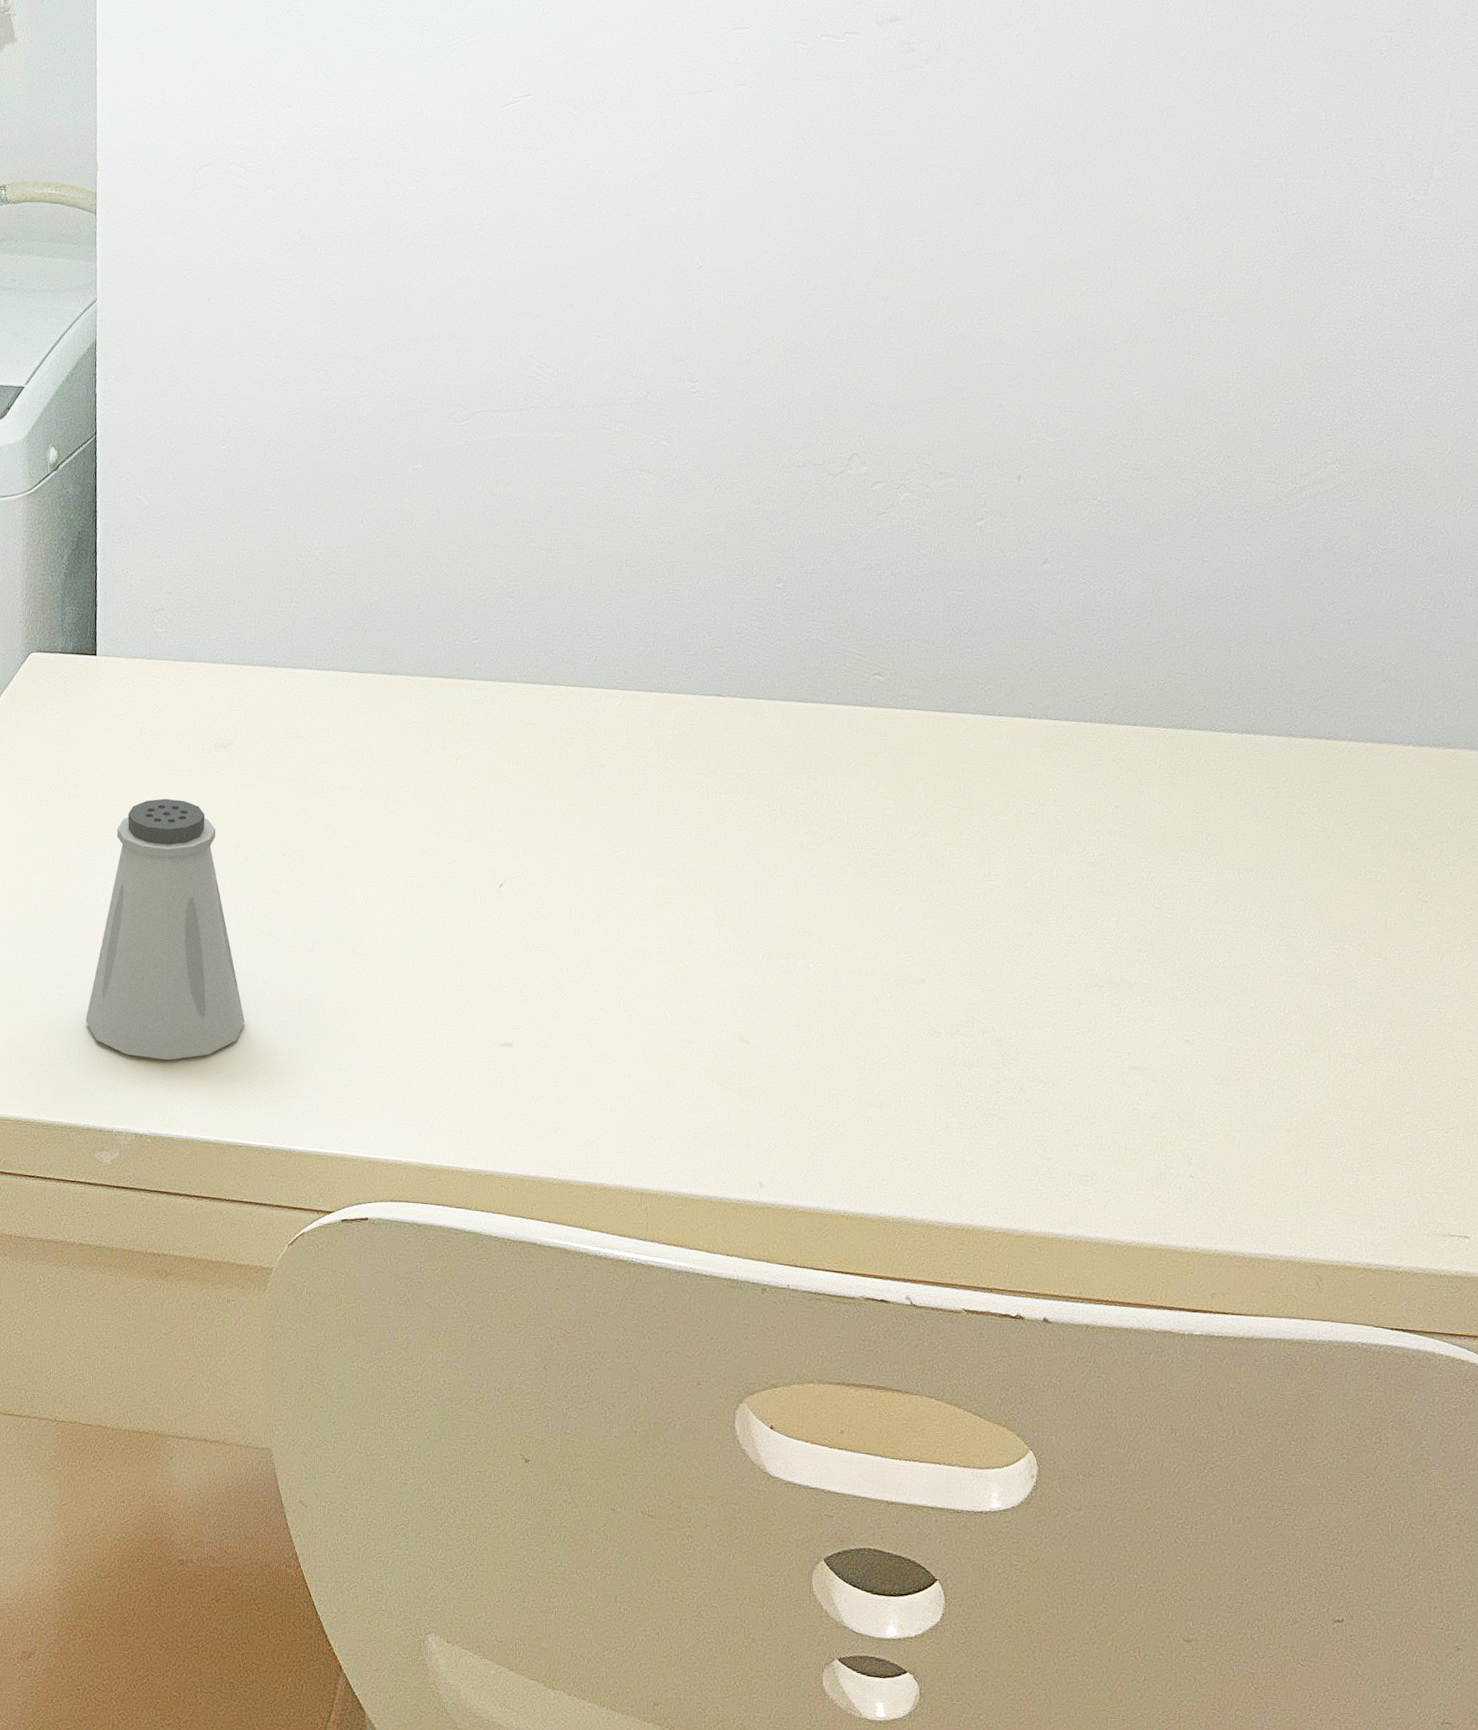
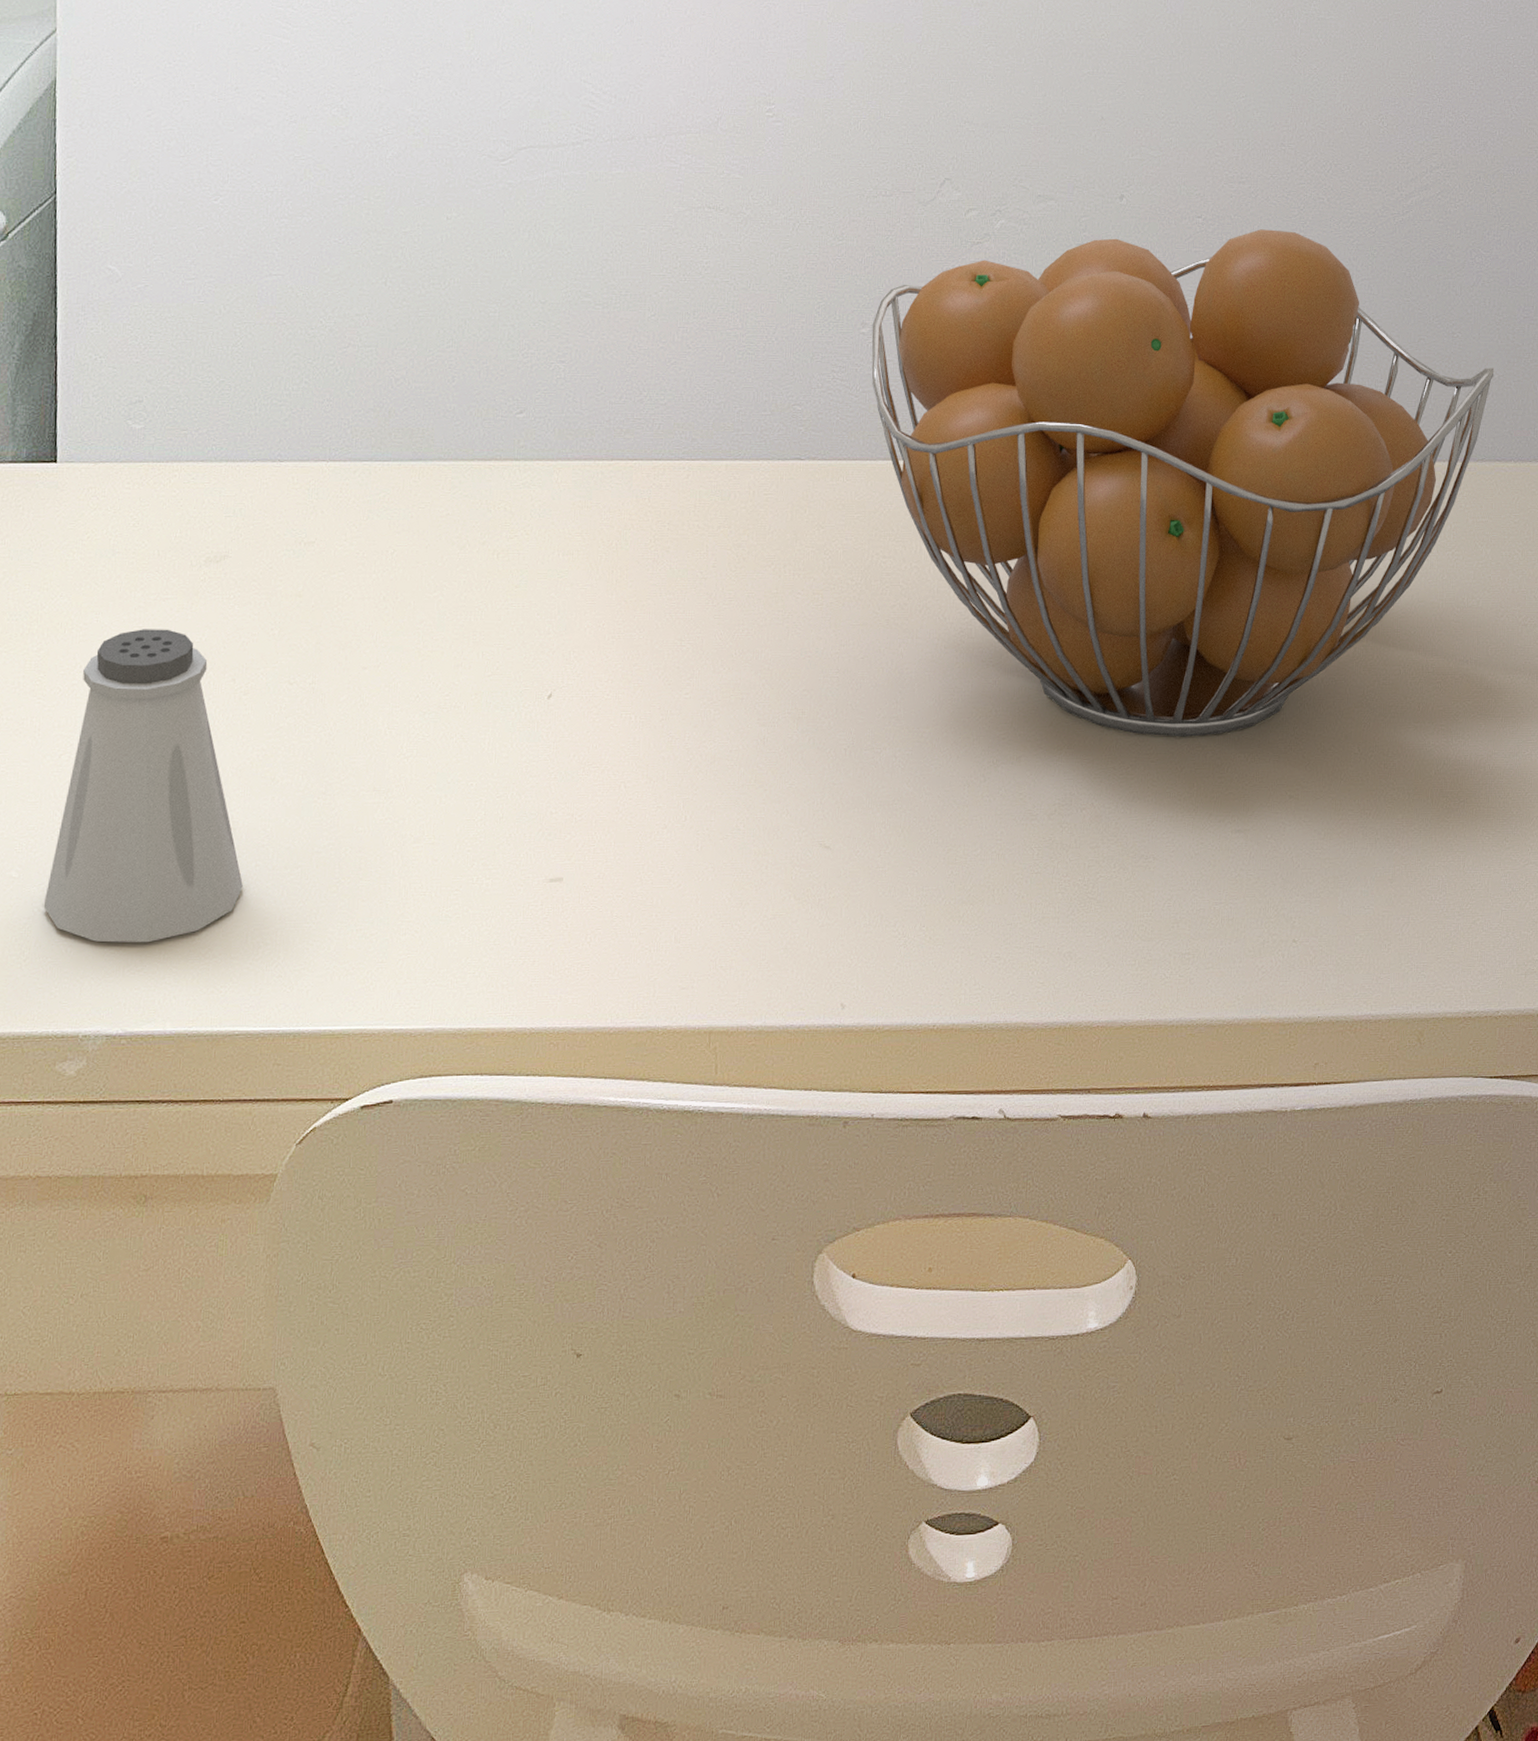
fruit basket: none [786,513,1392,977] -> present [871,229,1494,737]

